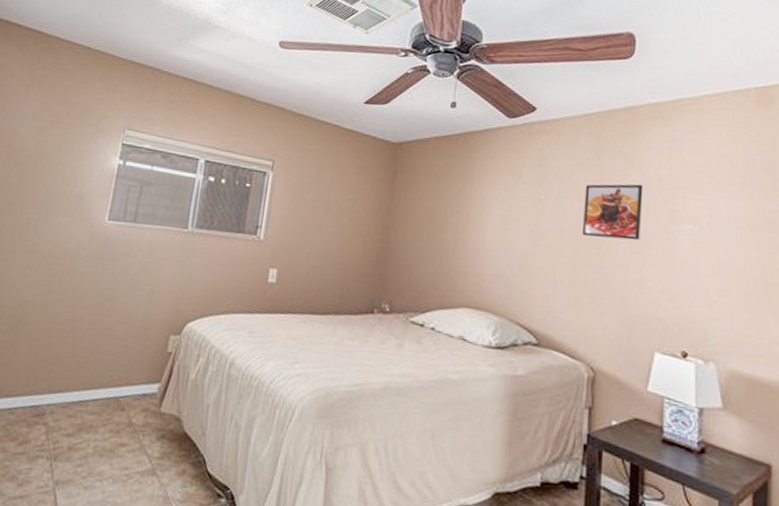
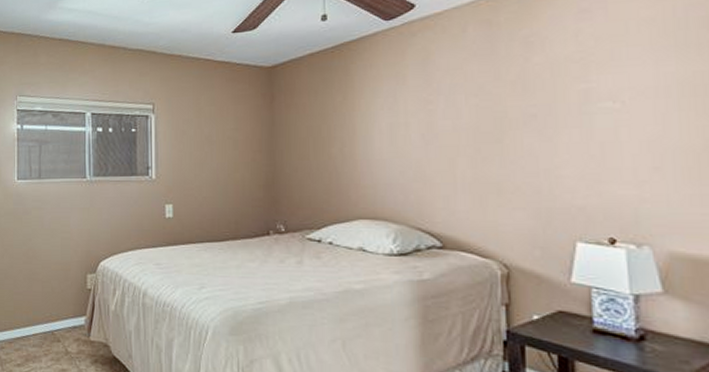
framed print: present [583,184,643,241] -> none [479,67,549,132]

